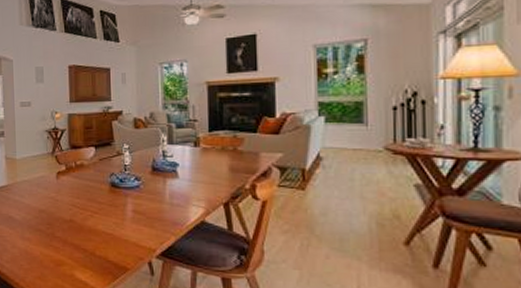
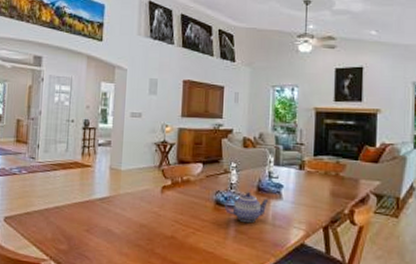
teapot: none [120,173,165,202] -> present [224,192,269,222]

